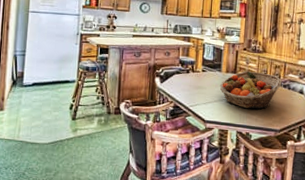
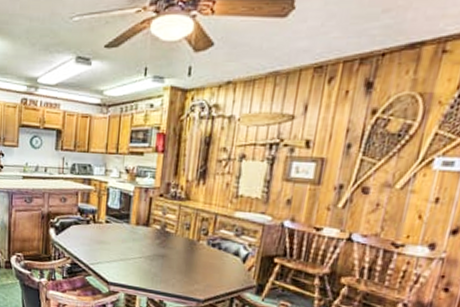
fruit basket: present [219,71,281,109] -> none [127,224,210,273]

